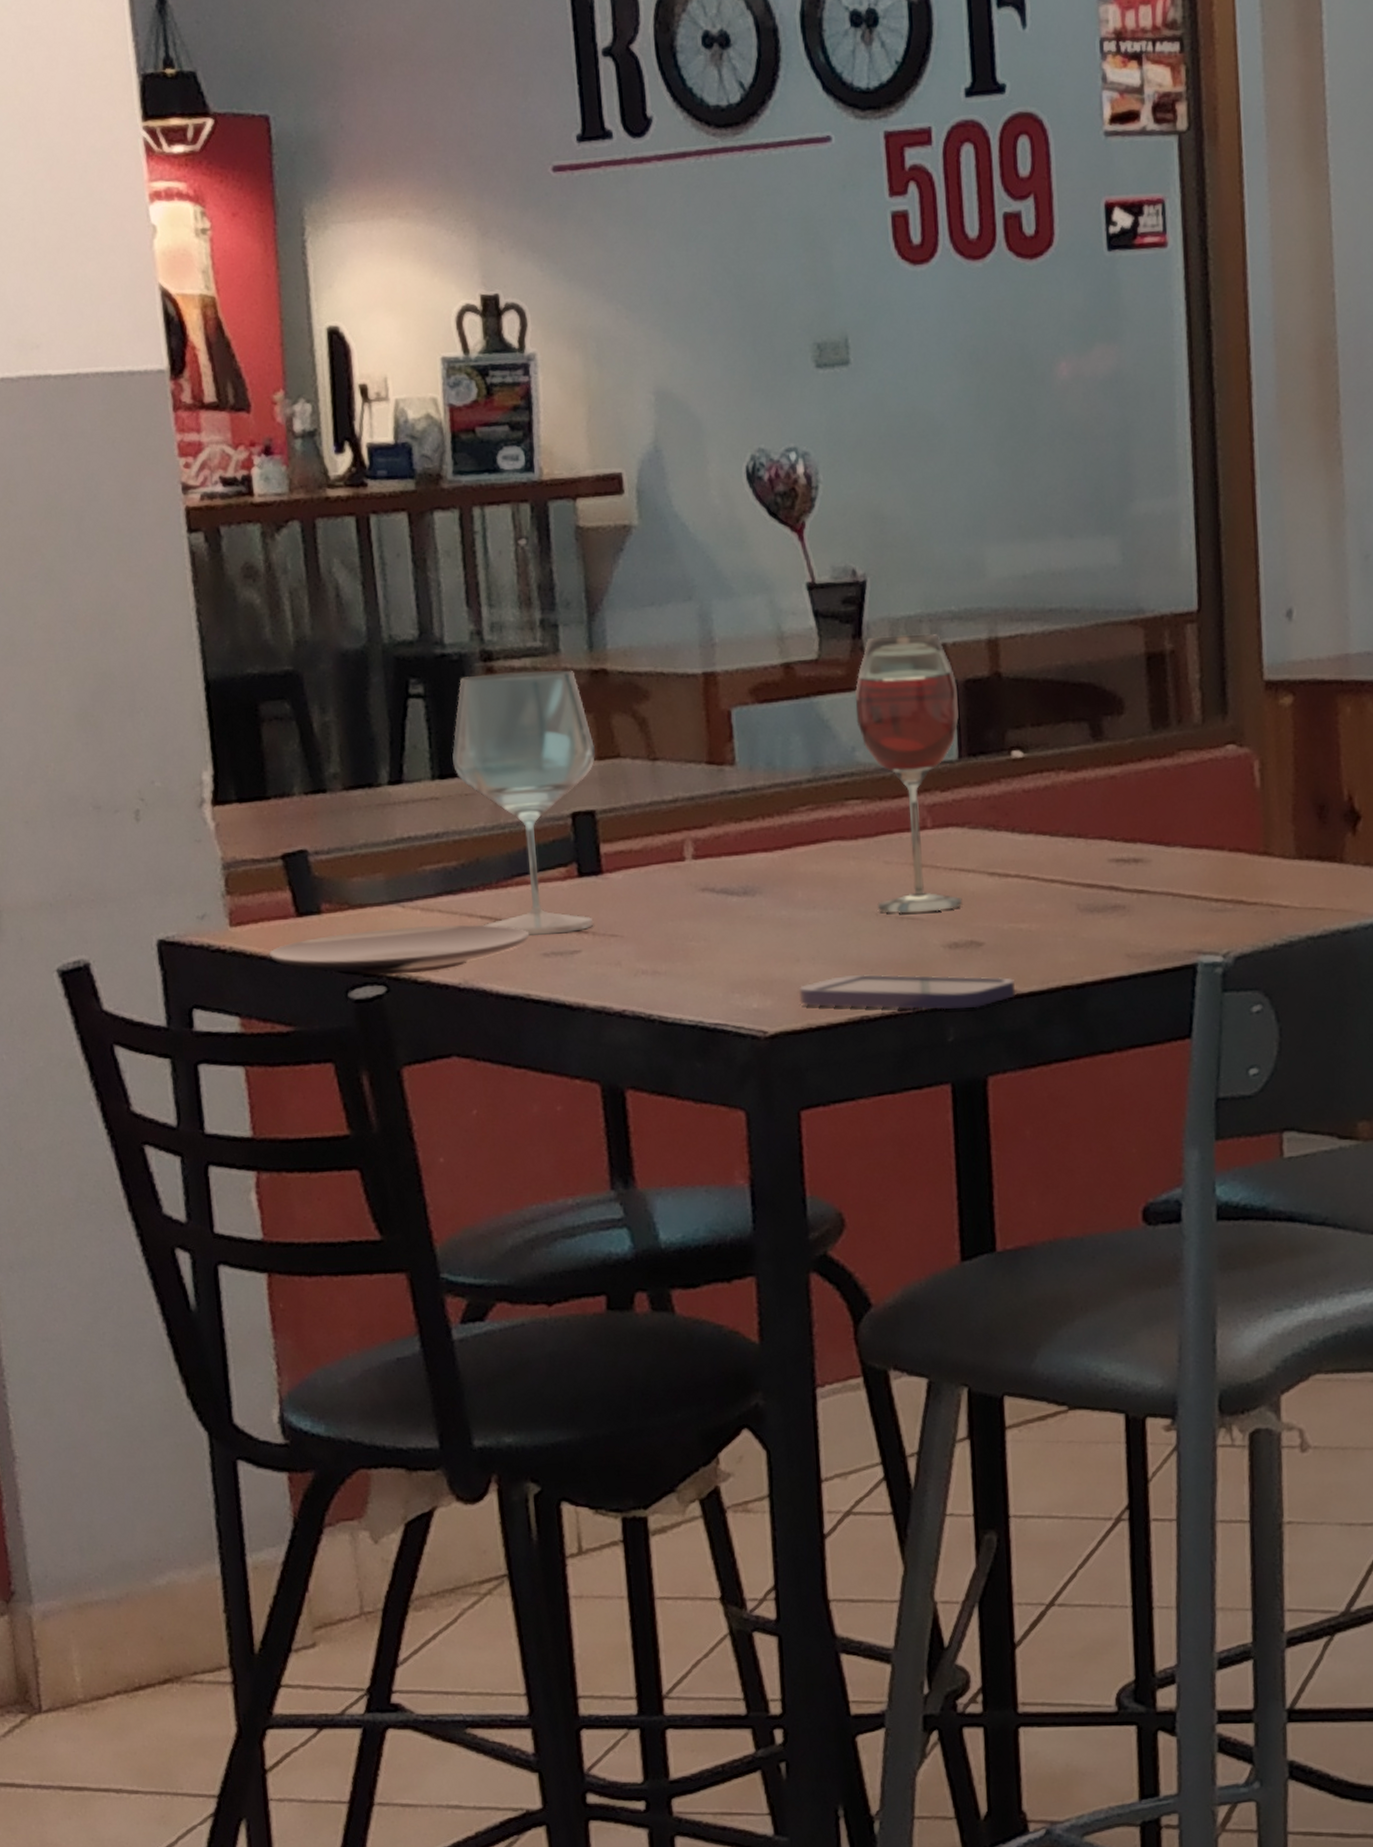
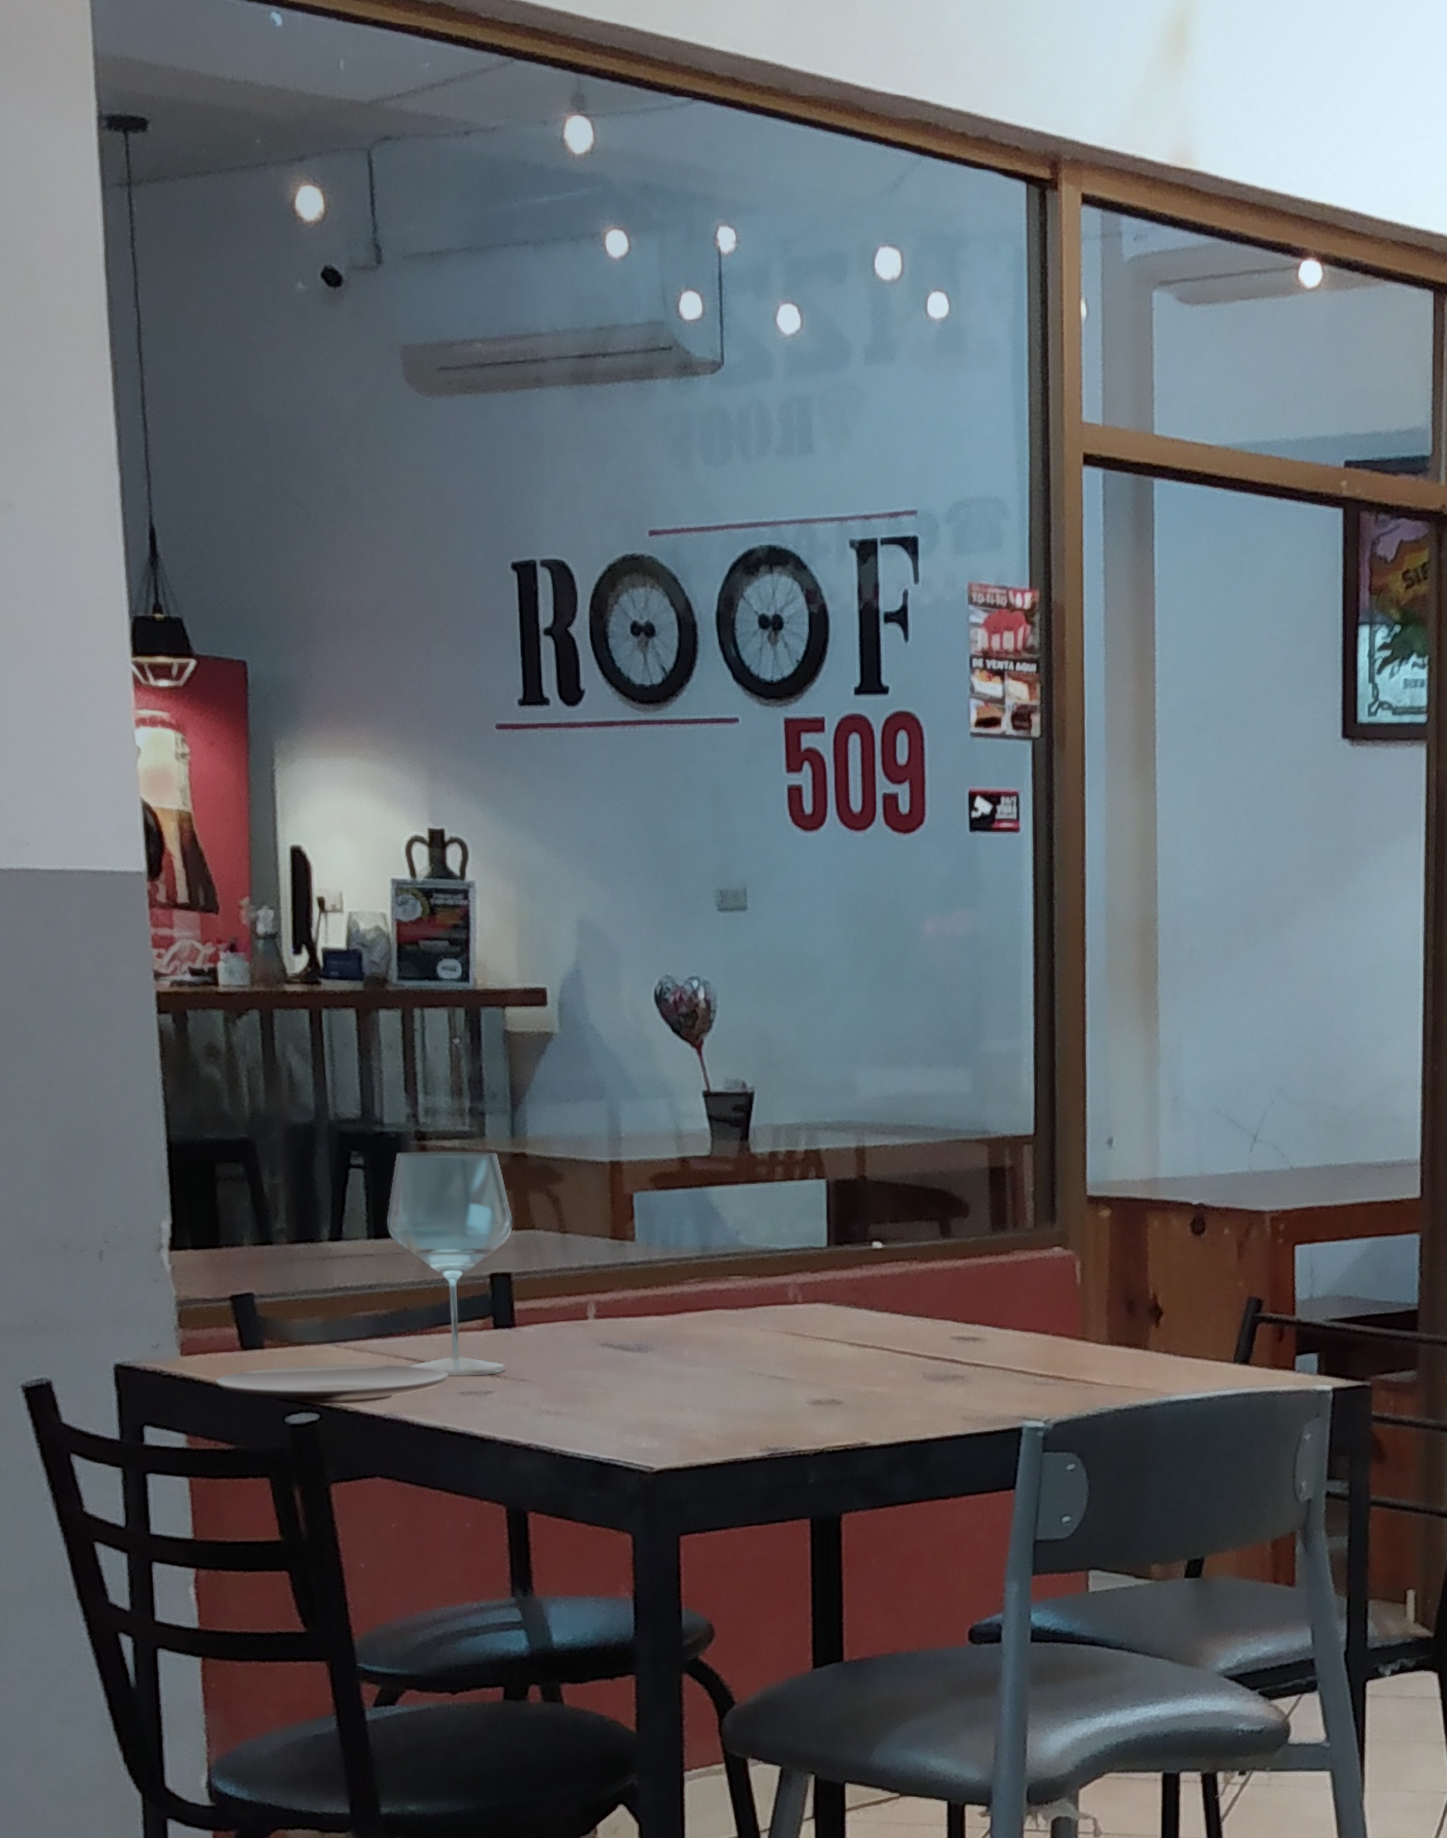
mobile phone: present [798,974,1015,1010] -> none [681,1423,868,1456]
wineglass: present [855,634,963,914] -> none [740,1140,830,1374]

